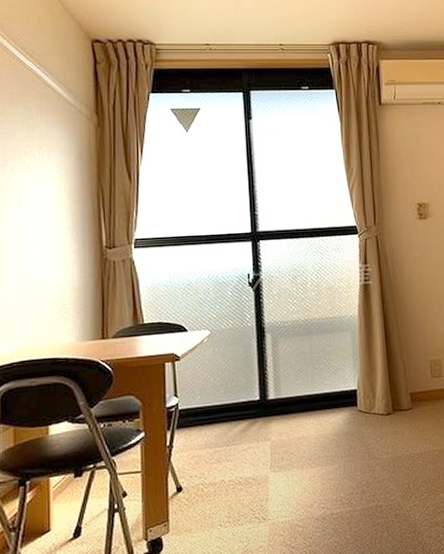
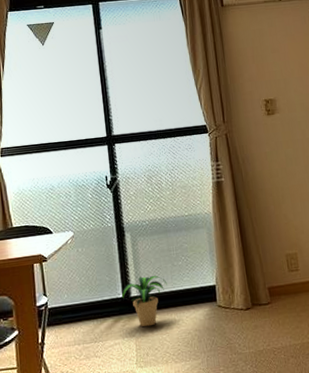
potted plant: none [259,377,307,431] -> present [122,275,167,327]

